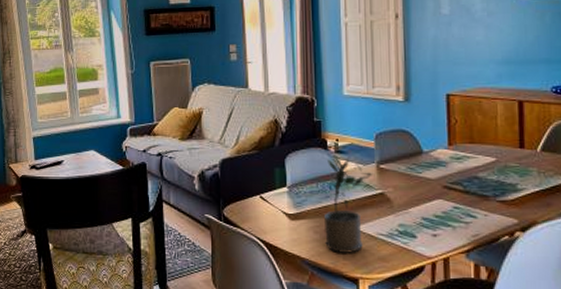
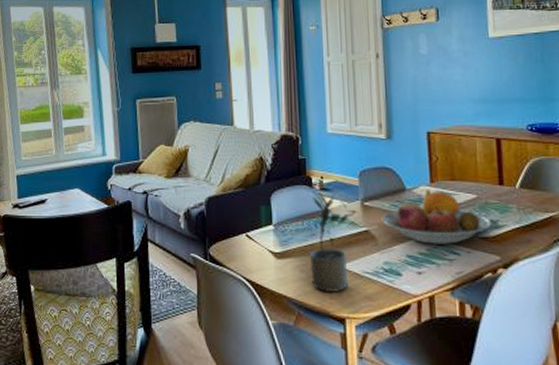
fruit bowl: none [397,152,511,207] -> present [381,190,492,244]

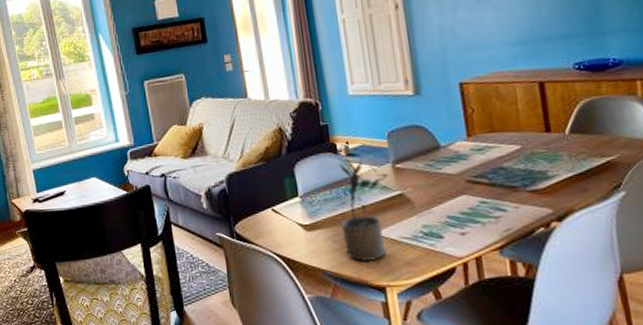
fruit bowl: present [381,190,492,244] -> none [416,144,541,203]

